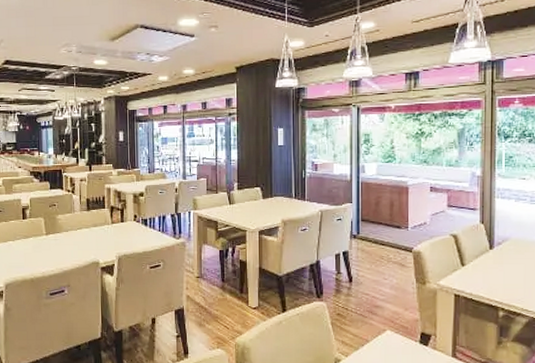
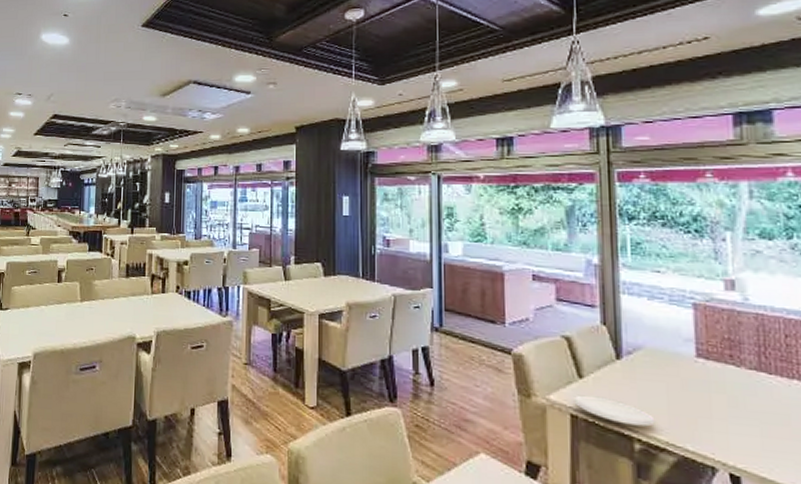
plate: none [456,279,516,298] -> present [572,395,657,427]

